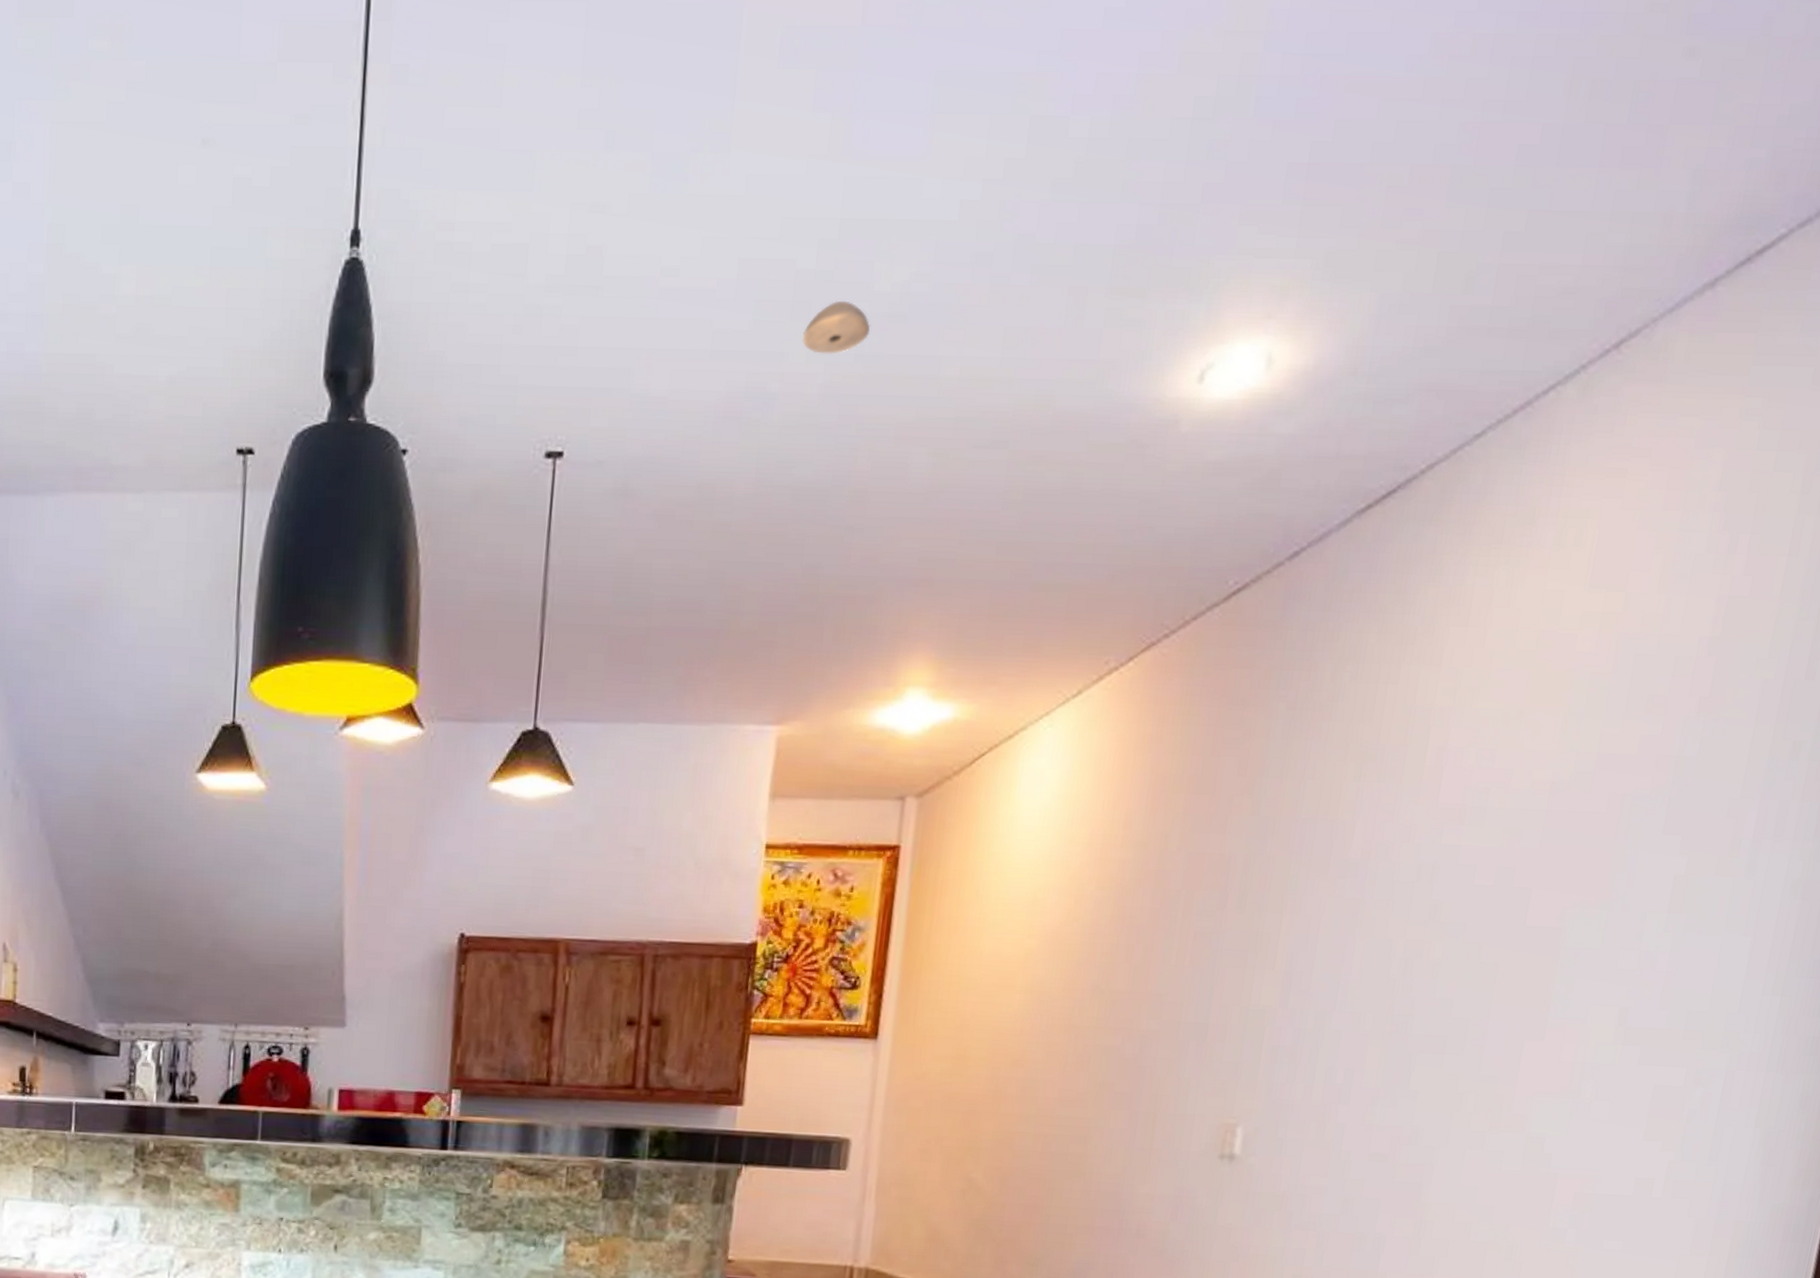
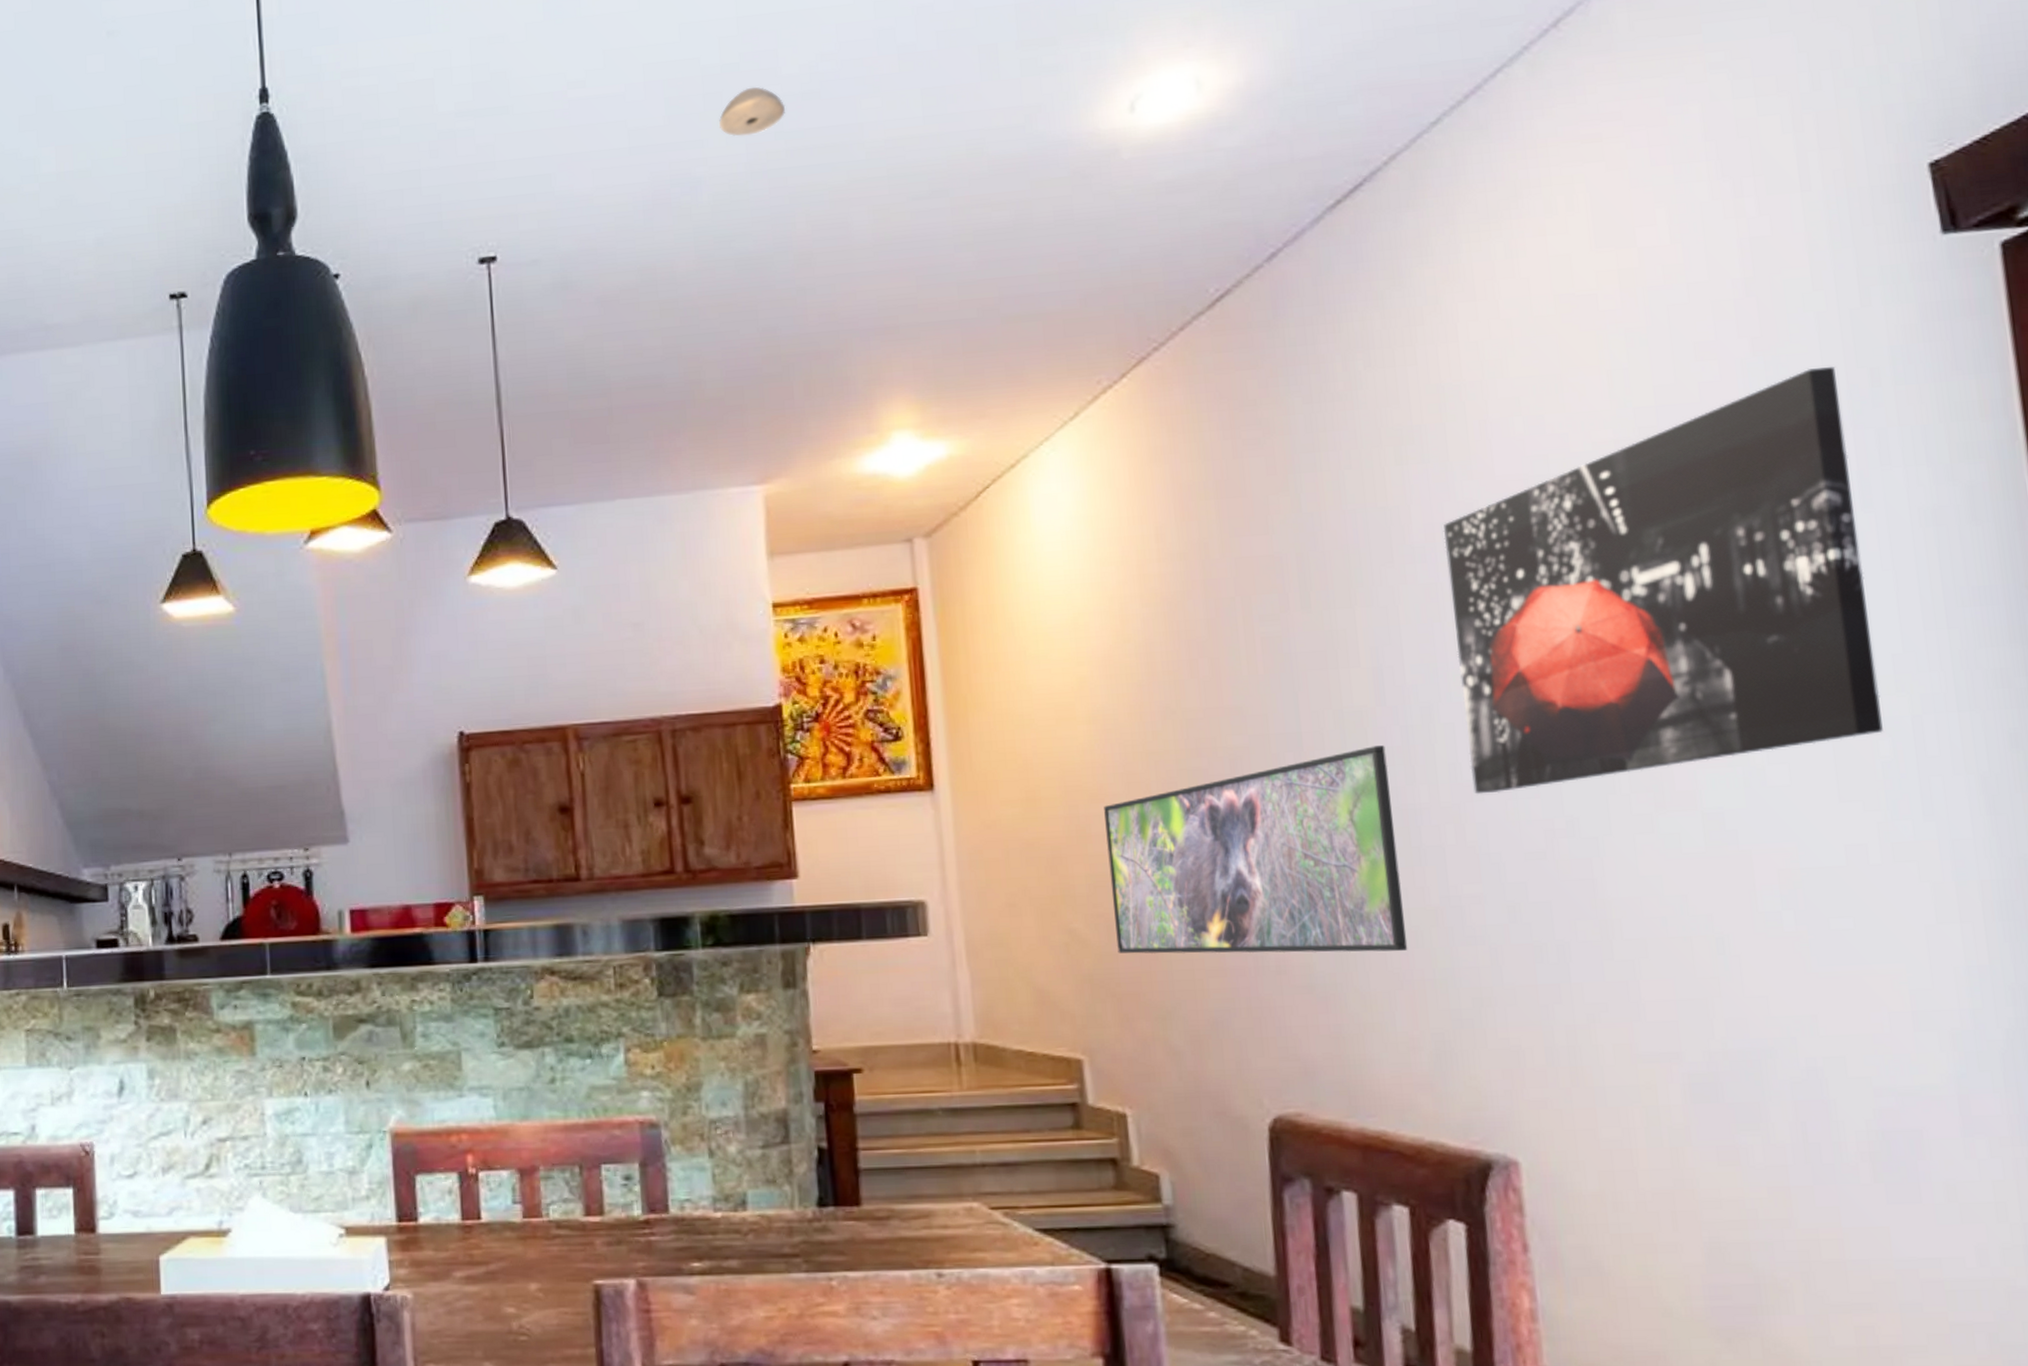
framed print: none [1006,1043,1277,1229] -> present [1104,745,1408,954]
wall art: none [1342,734,1765,1099] -> present [1443,366,1883,795]

